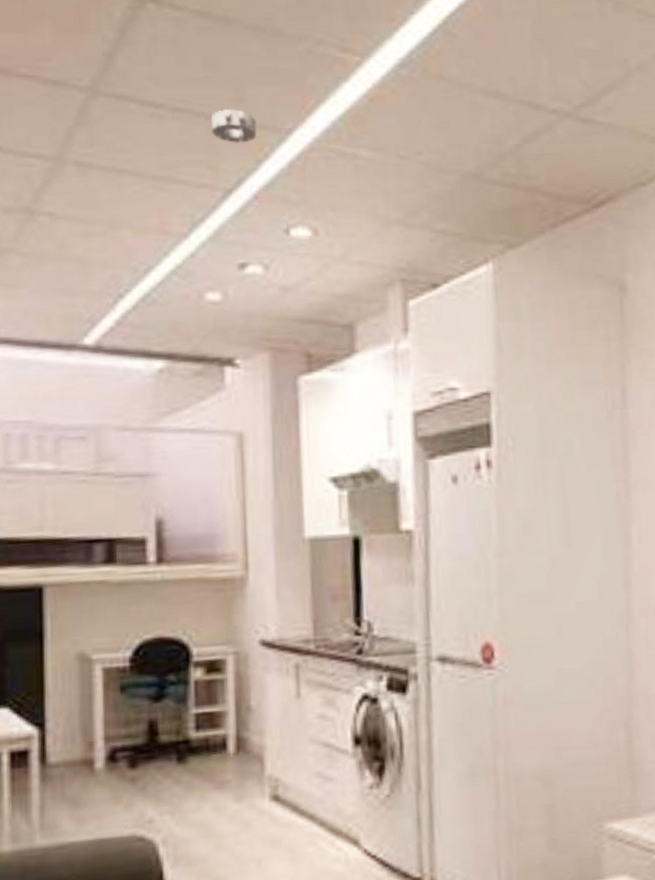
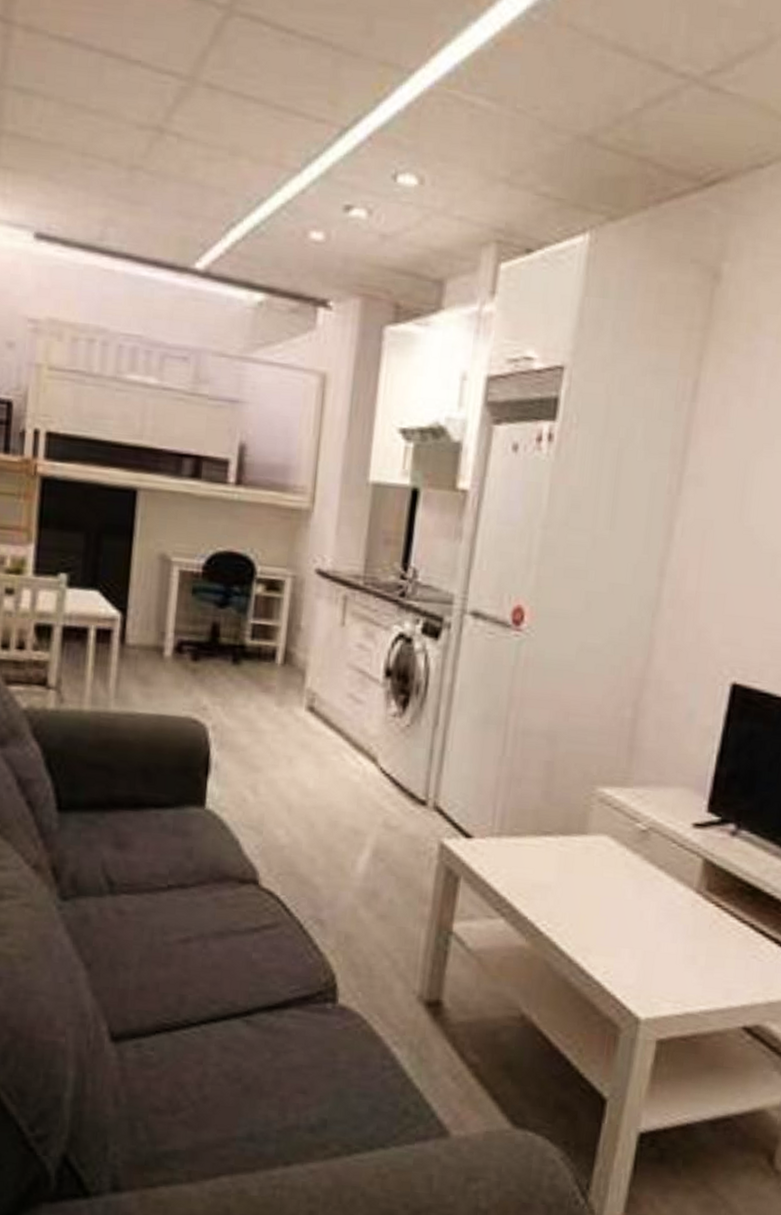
smoke detector: present [211,109,257,144] -> none [336,41,382,80]

